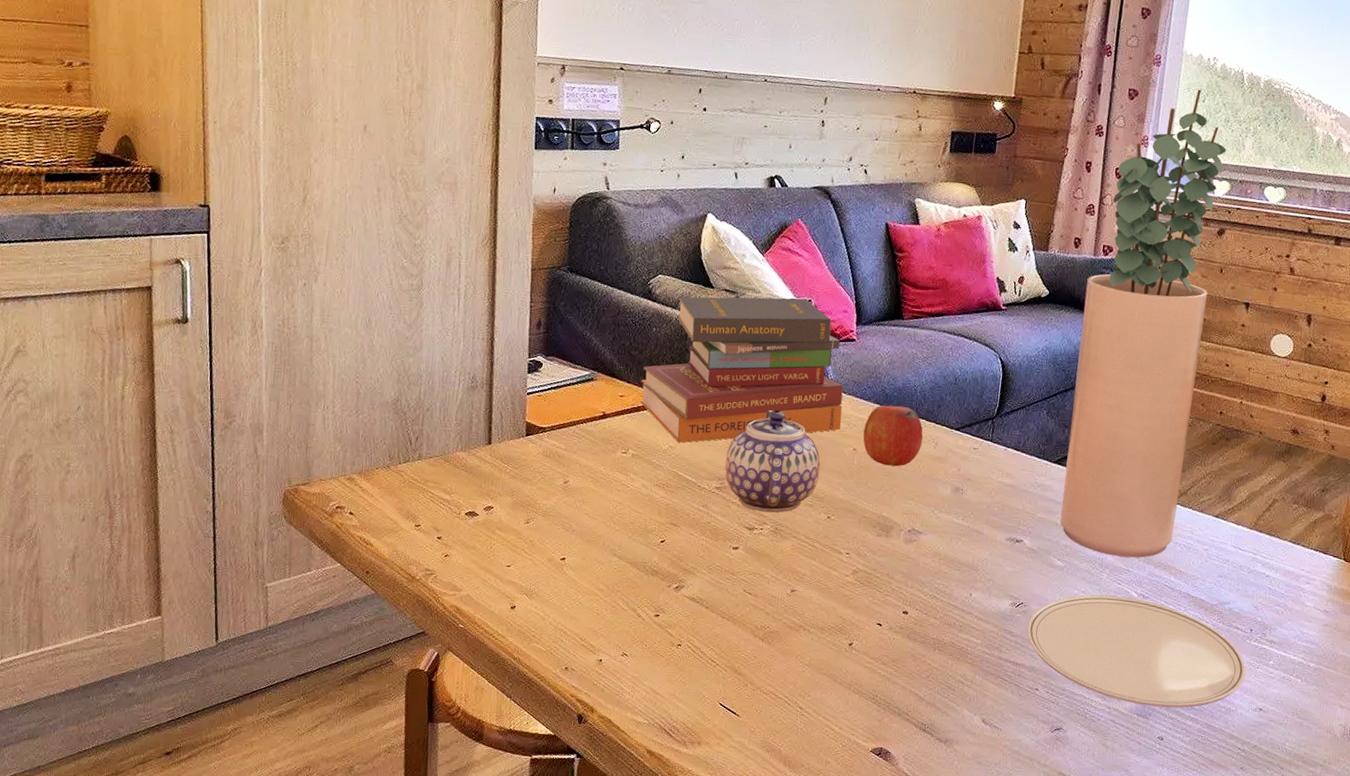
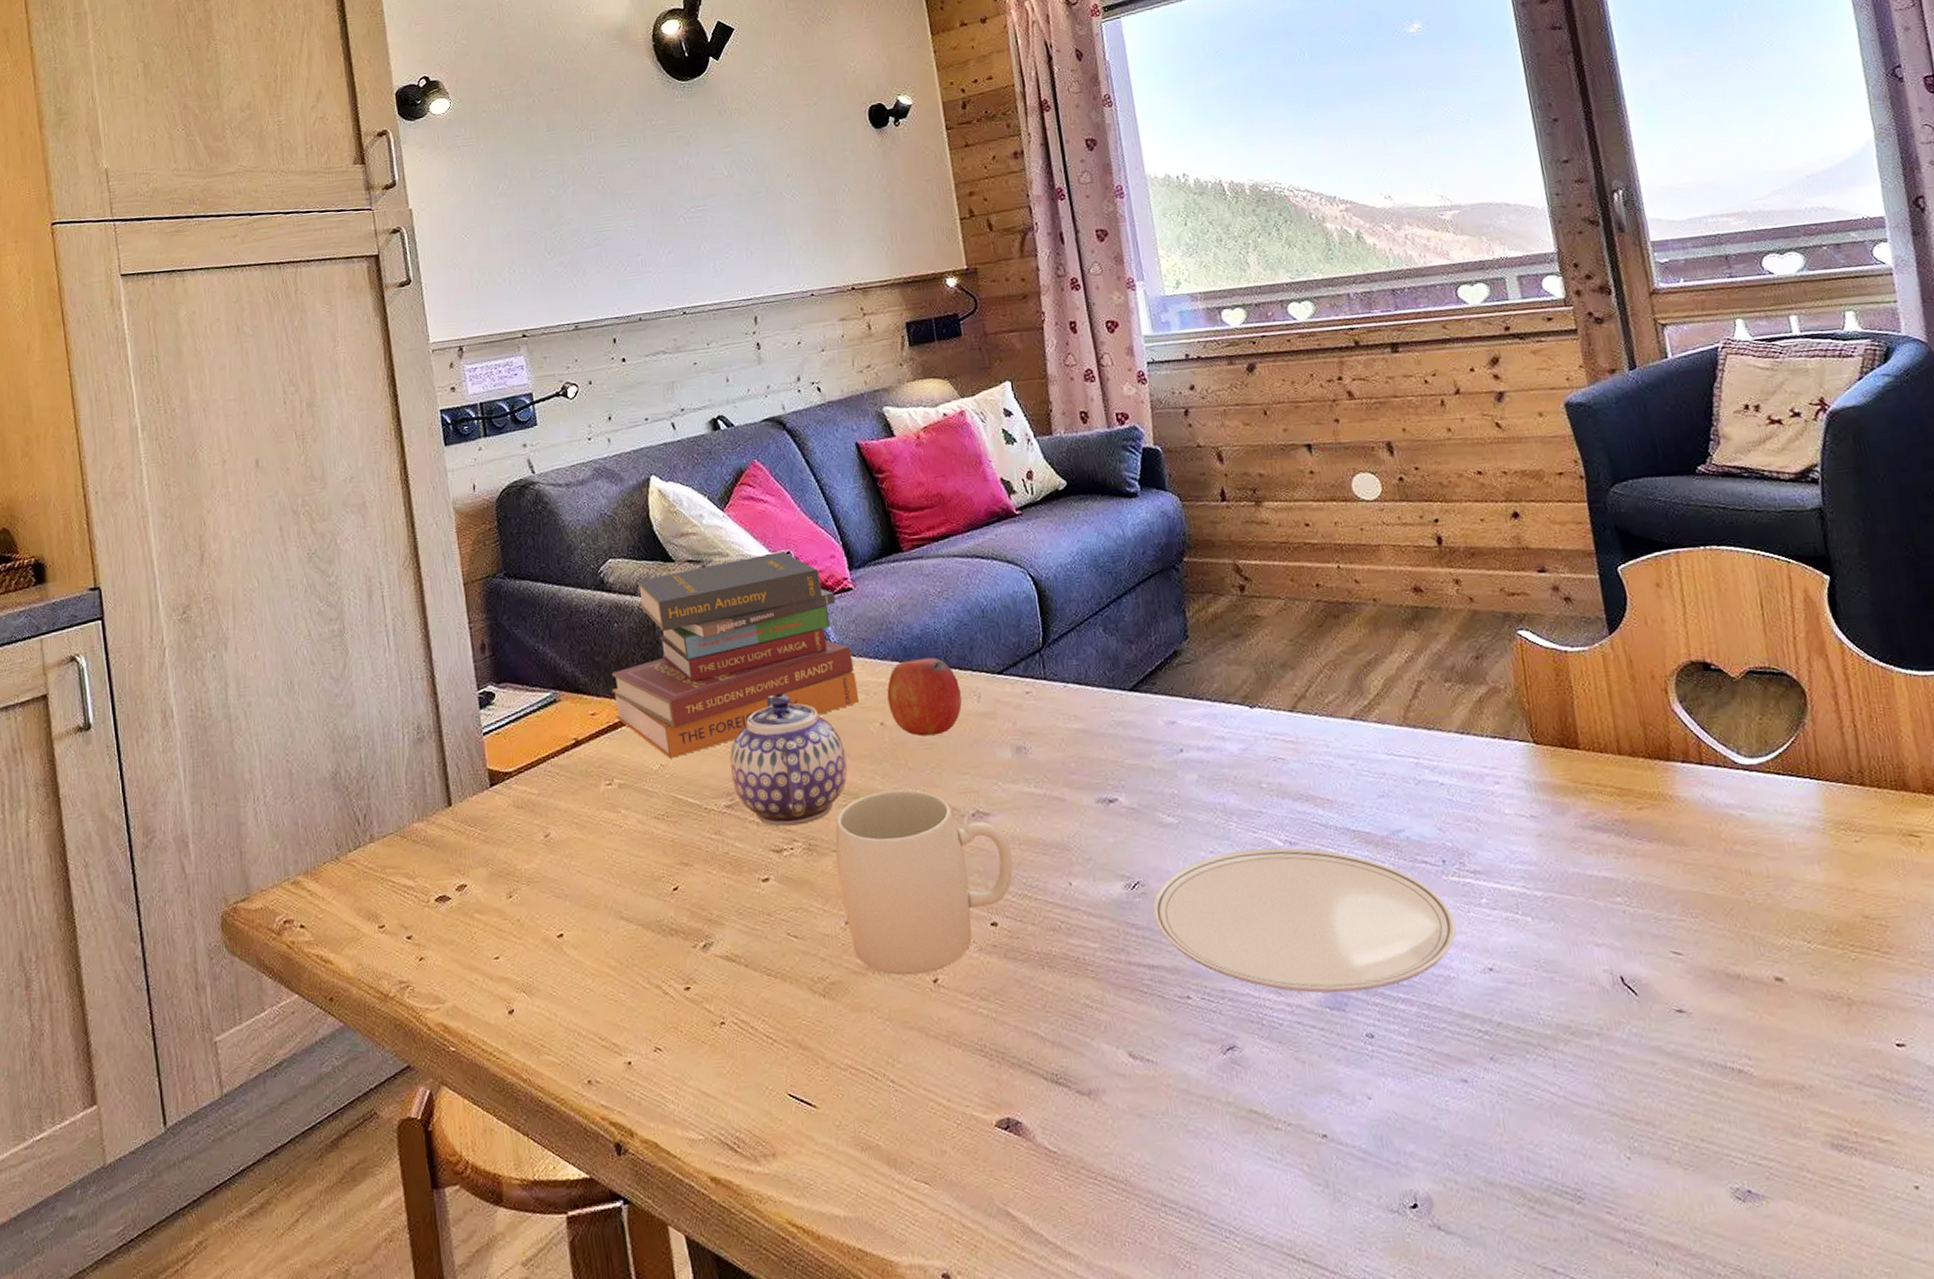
mug: none [792,500,932,638] -> present [835,789,1013,976]
vase: present [1060,89,1226,558] -> none [1107,212,1306,797]

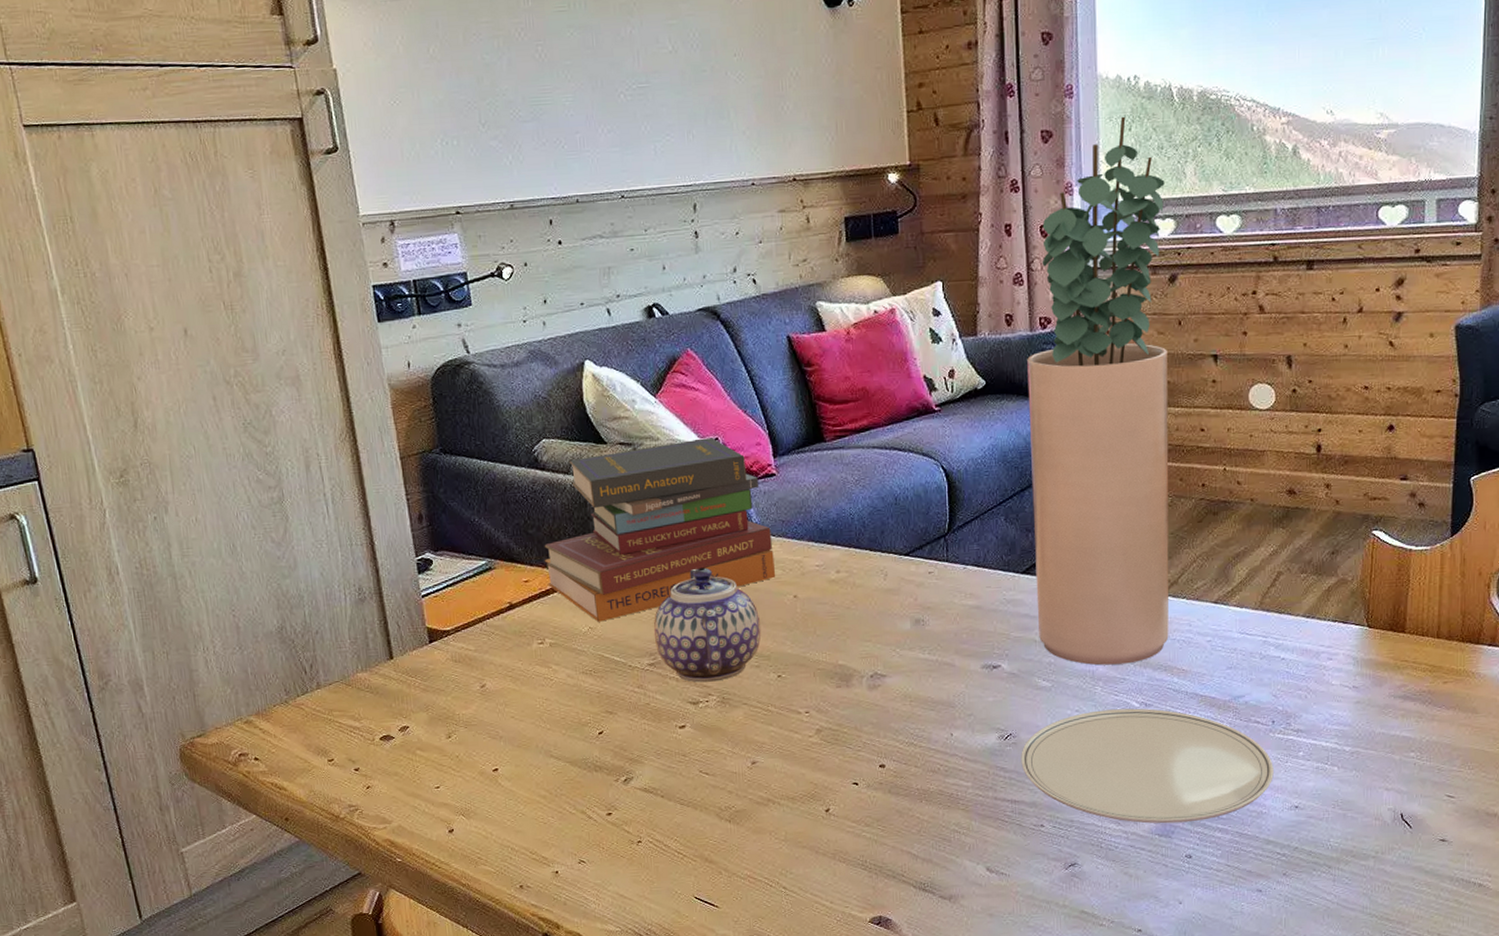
mug: present [835,789,1013,976] -> none [746,653,904,806]
fruit: present [887,657,962,737] -> none [802,539,870,608]
vase: none [1107,212,1306,797] -> present [1027,116,1169,666]

